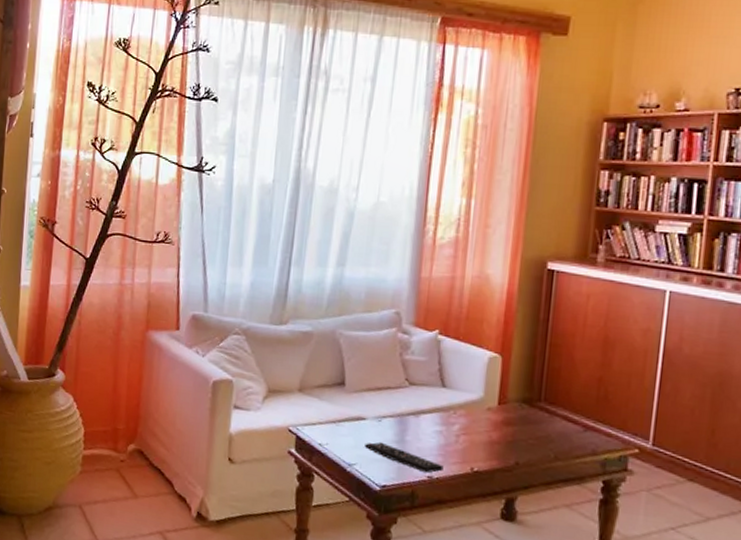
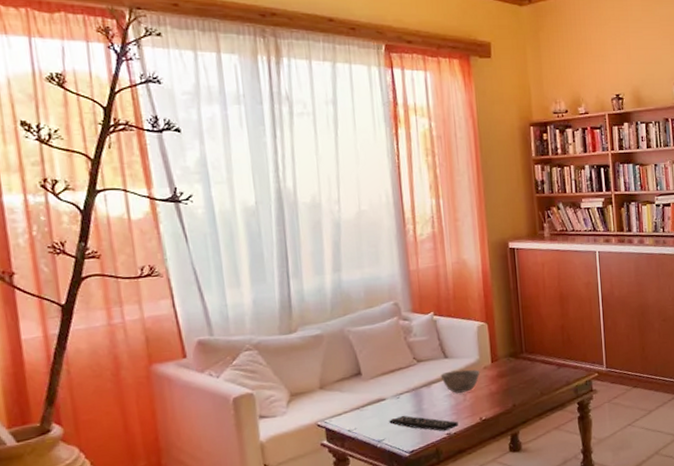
bowl: none [433,403,482,433] -> present [440,369,481,393]

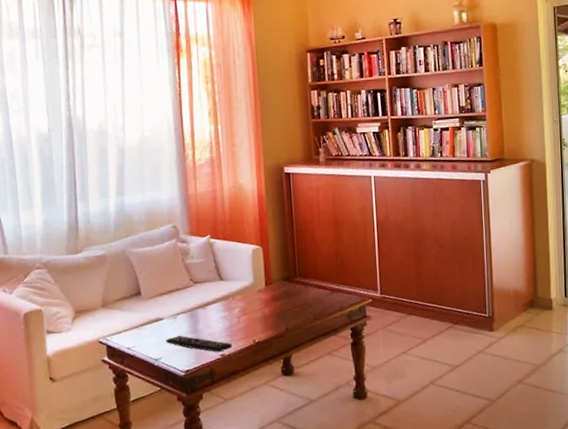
bowl: present [440,369,481,393] -> none [216,292,255,315]

